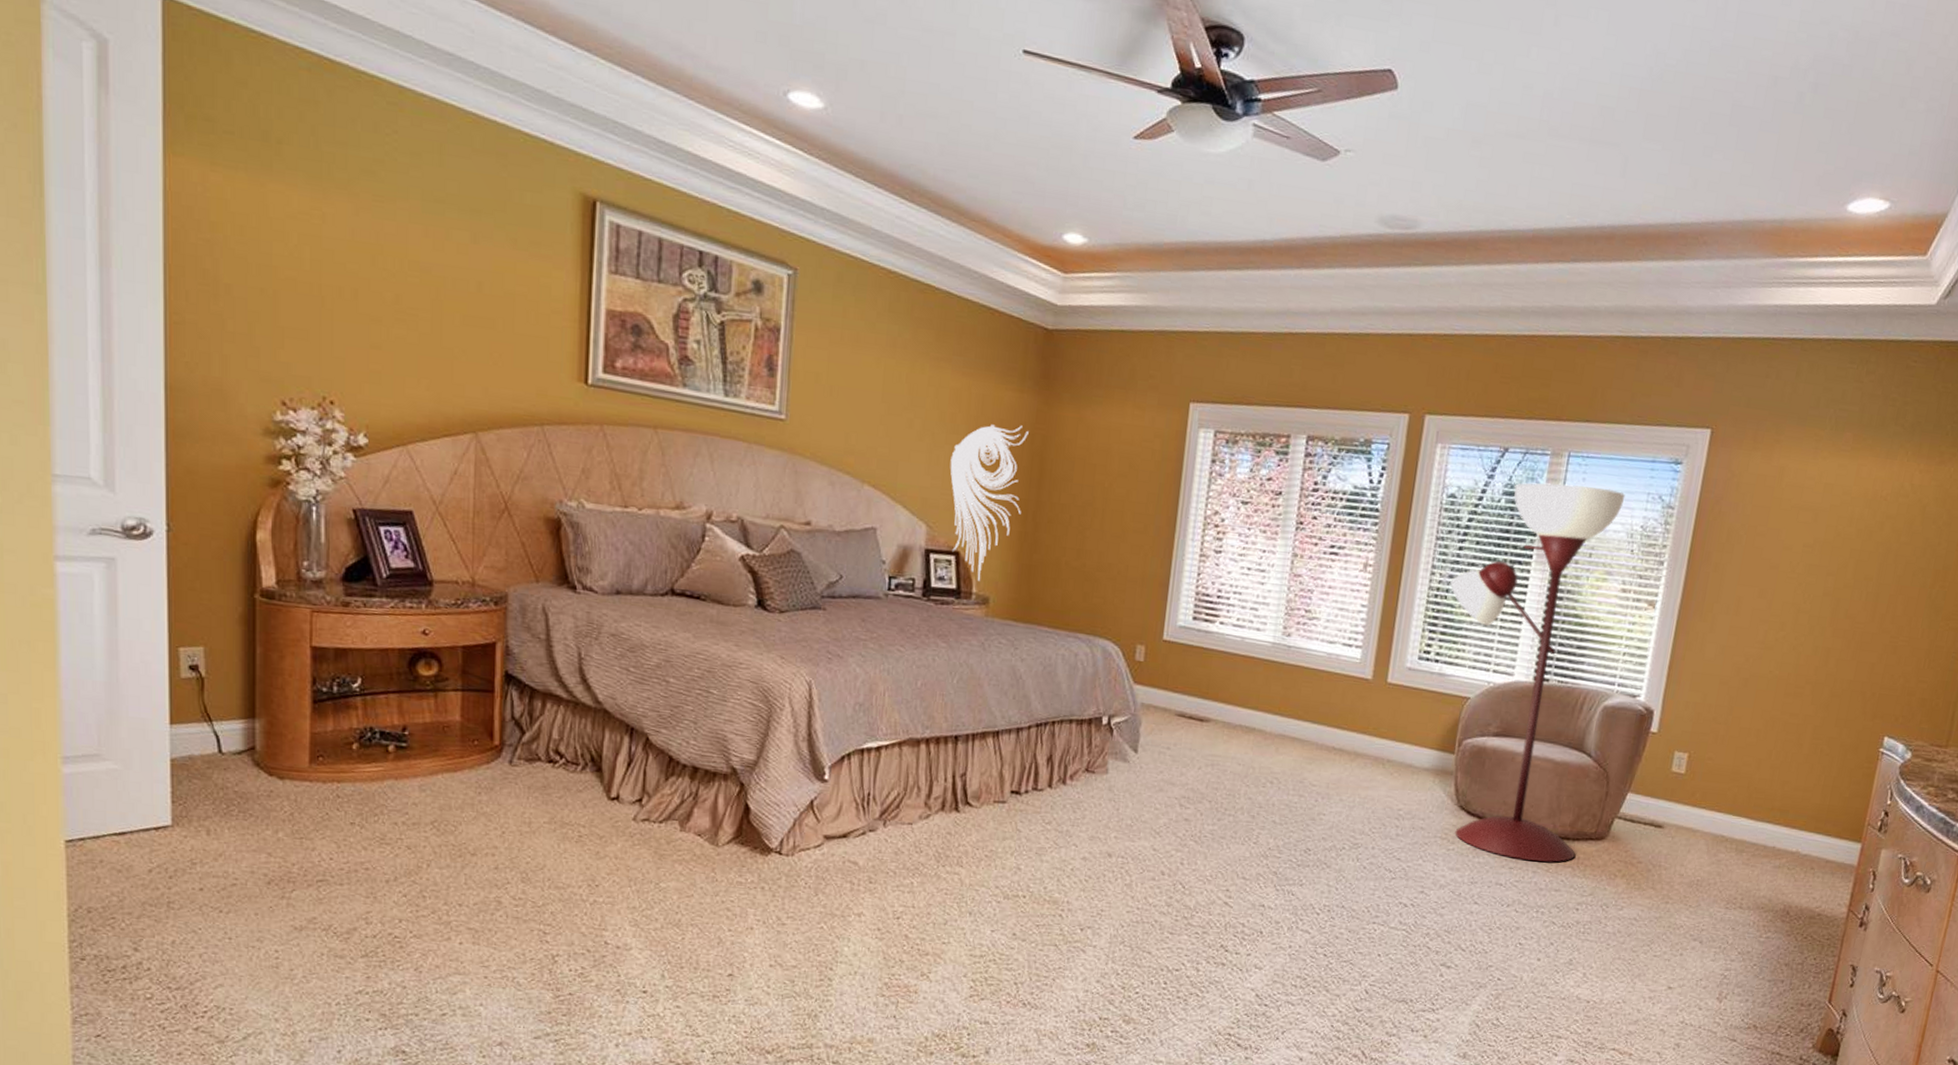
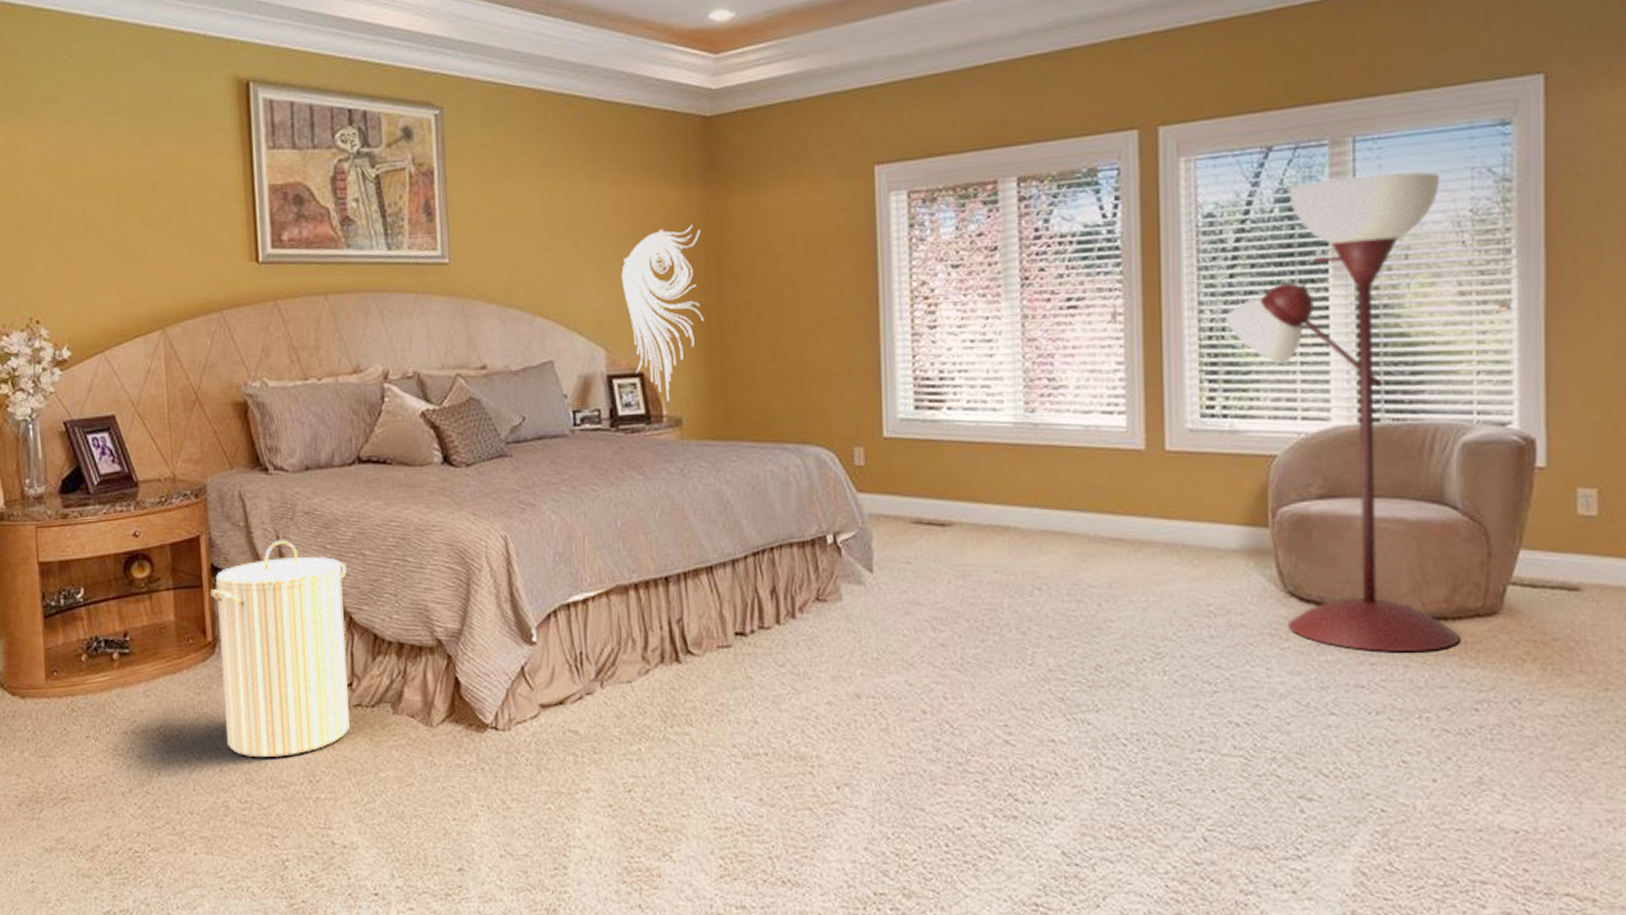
laundry hamper: none [501,657,648,860] -> present [209,540,350,758]

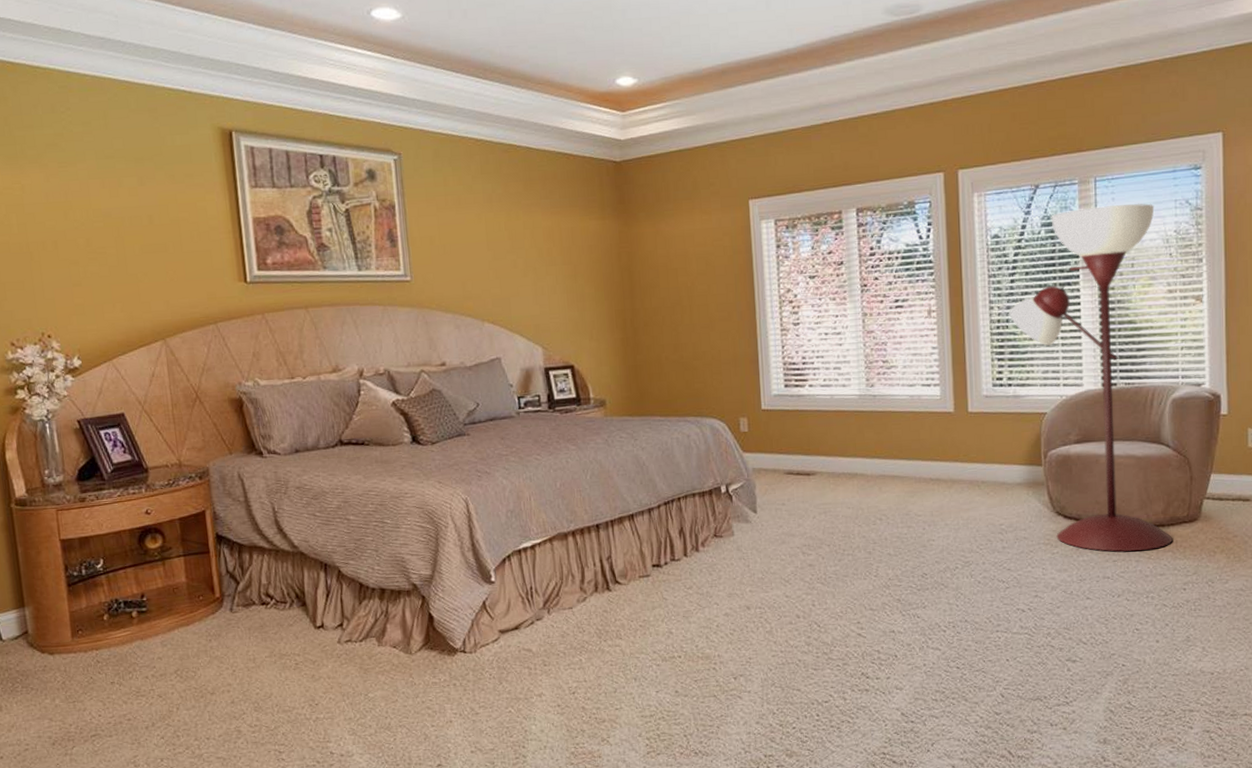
laundry hamper: present [209,540,350,758] -> none [216,510,342,689]
wall sculpture: present [621,224,704,401] -> none [553,247,620,387]

